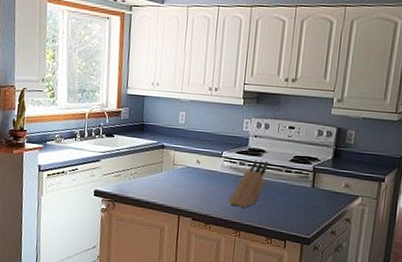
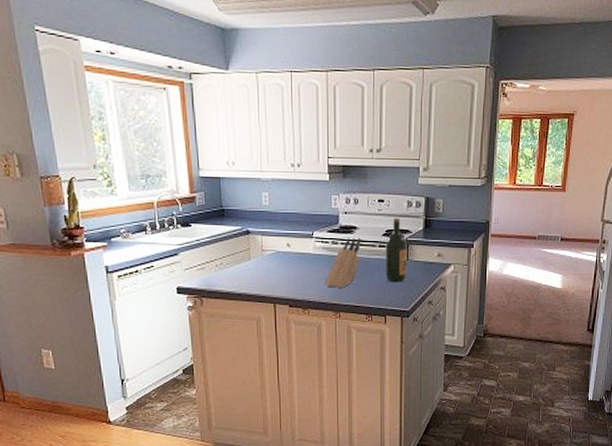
wine bottle: none [289,145,315,209] -> present [385,217,407,282]

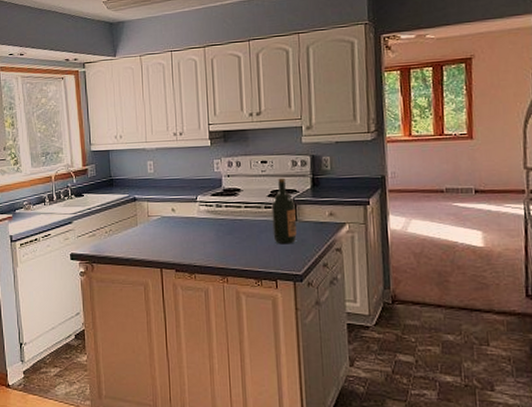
knife block: present [324,237,361,288] -> none [210,199,247,251]

